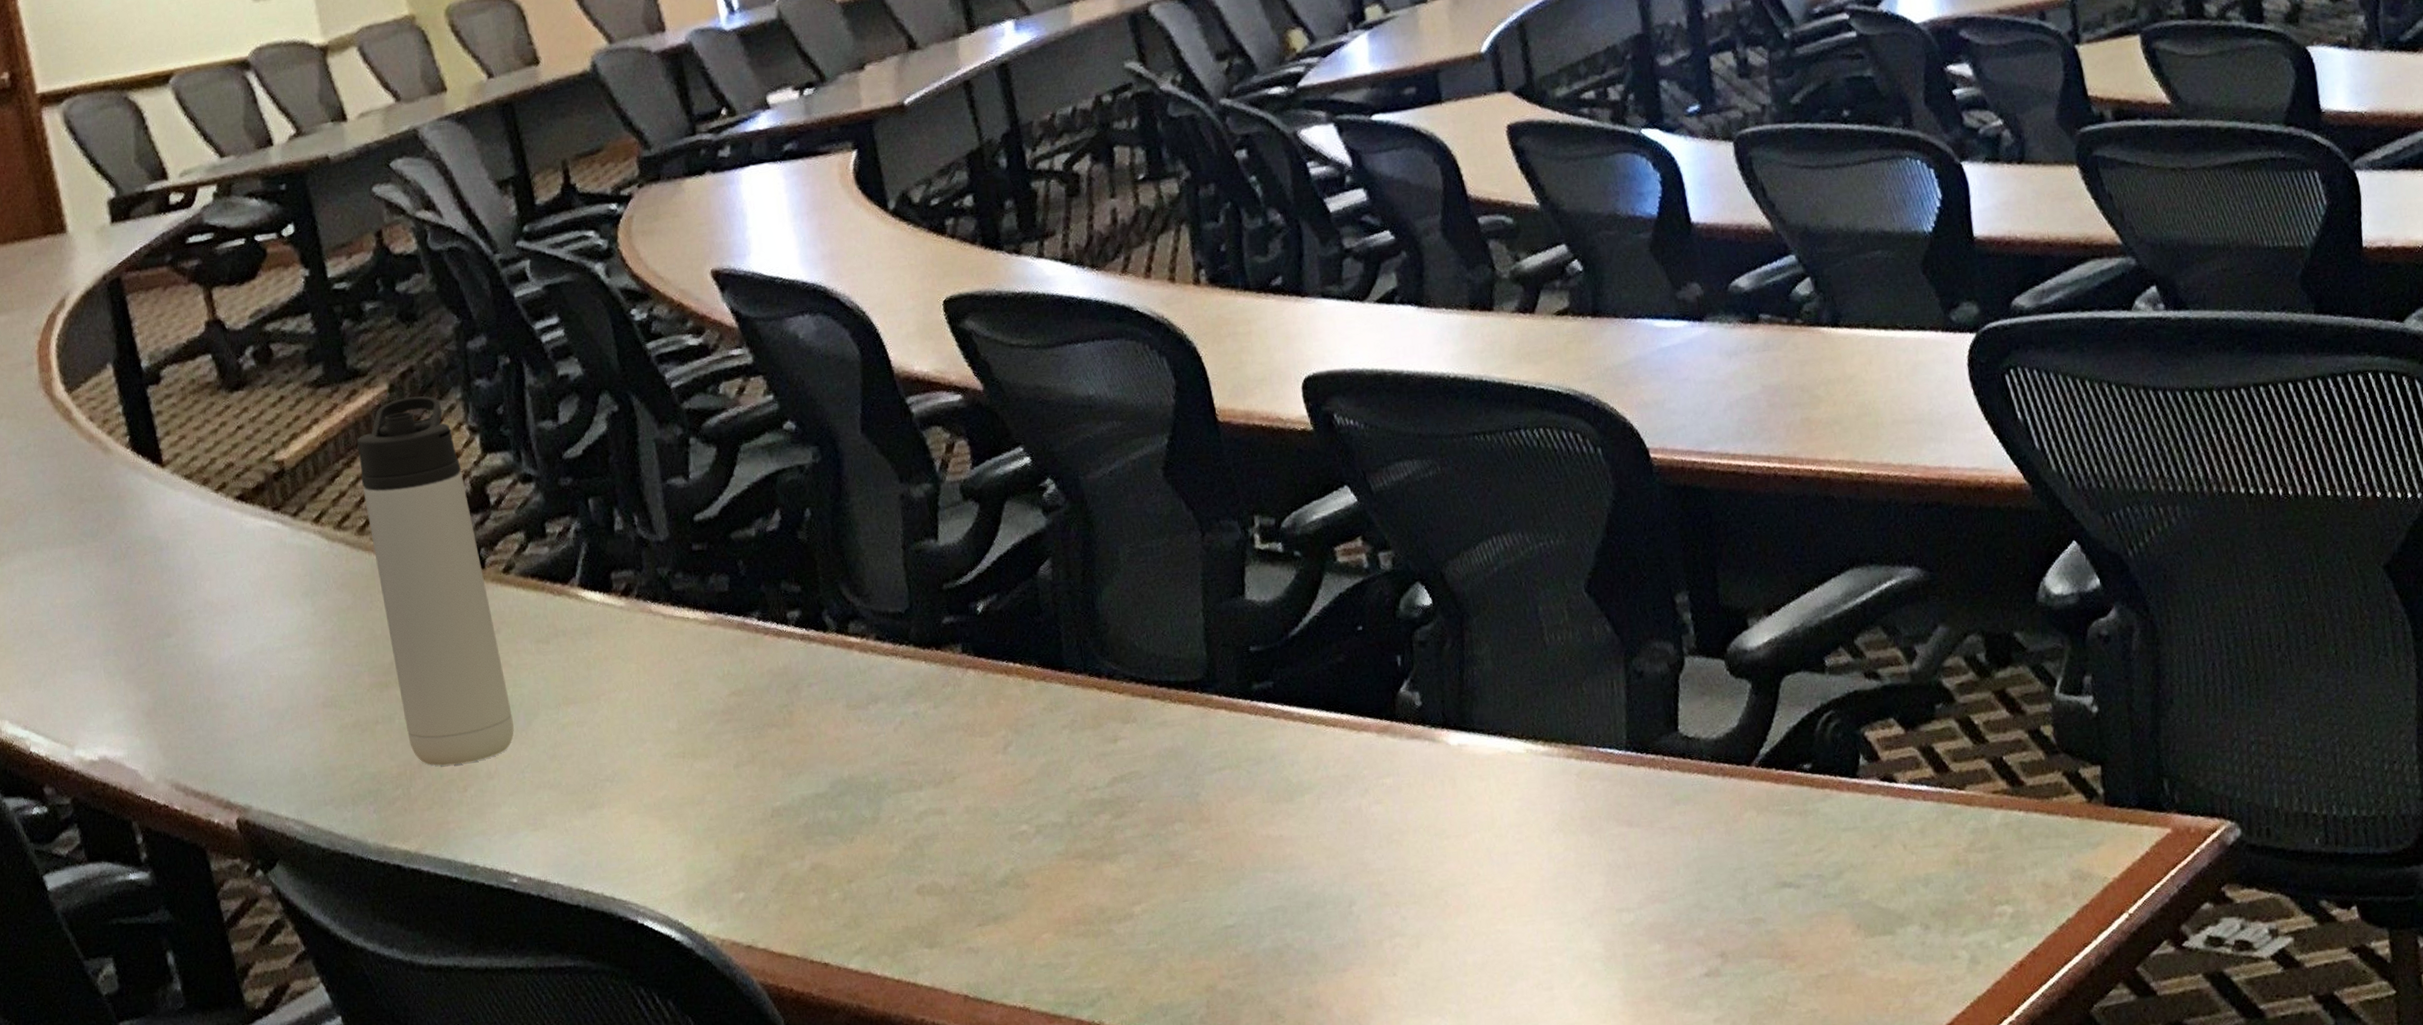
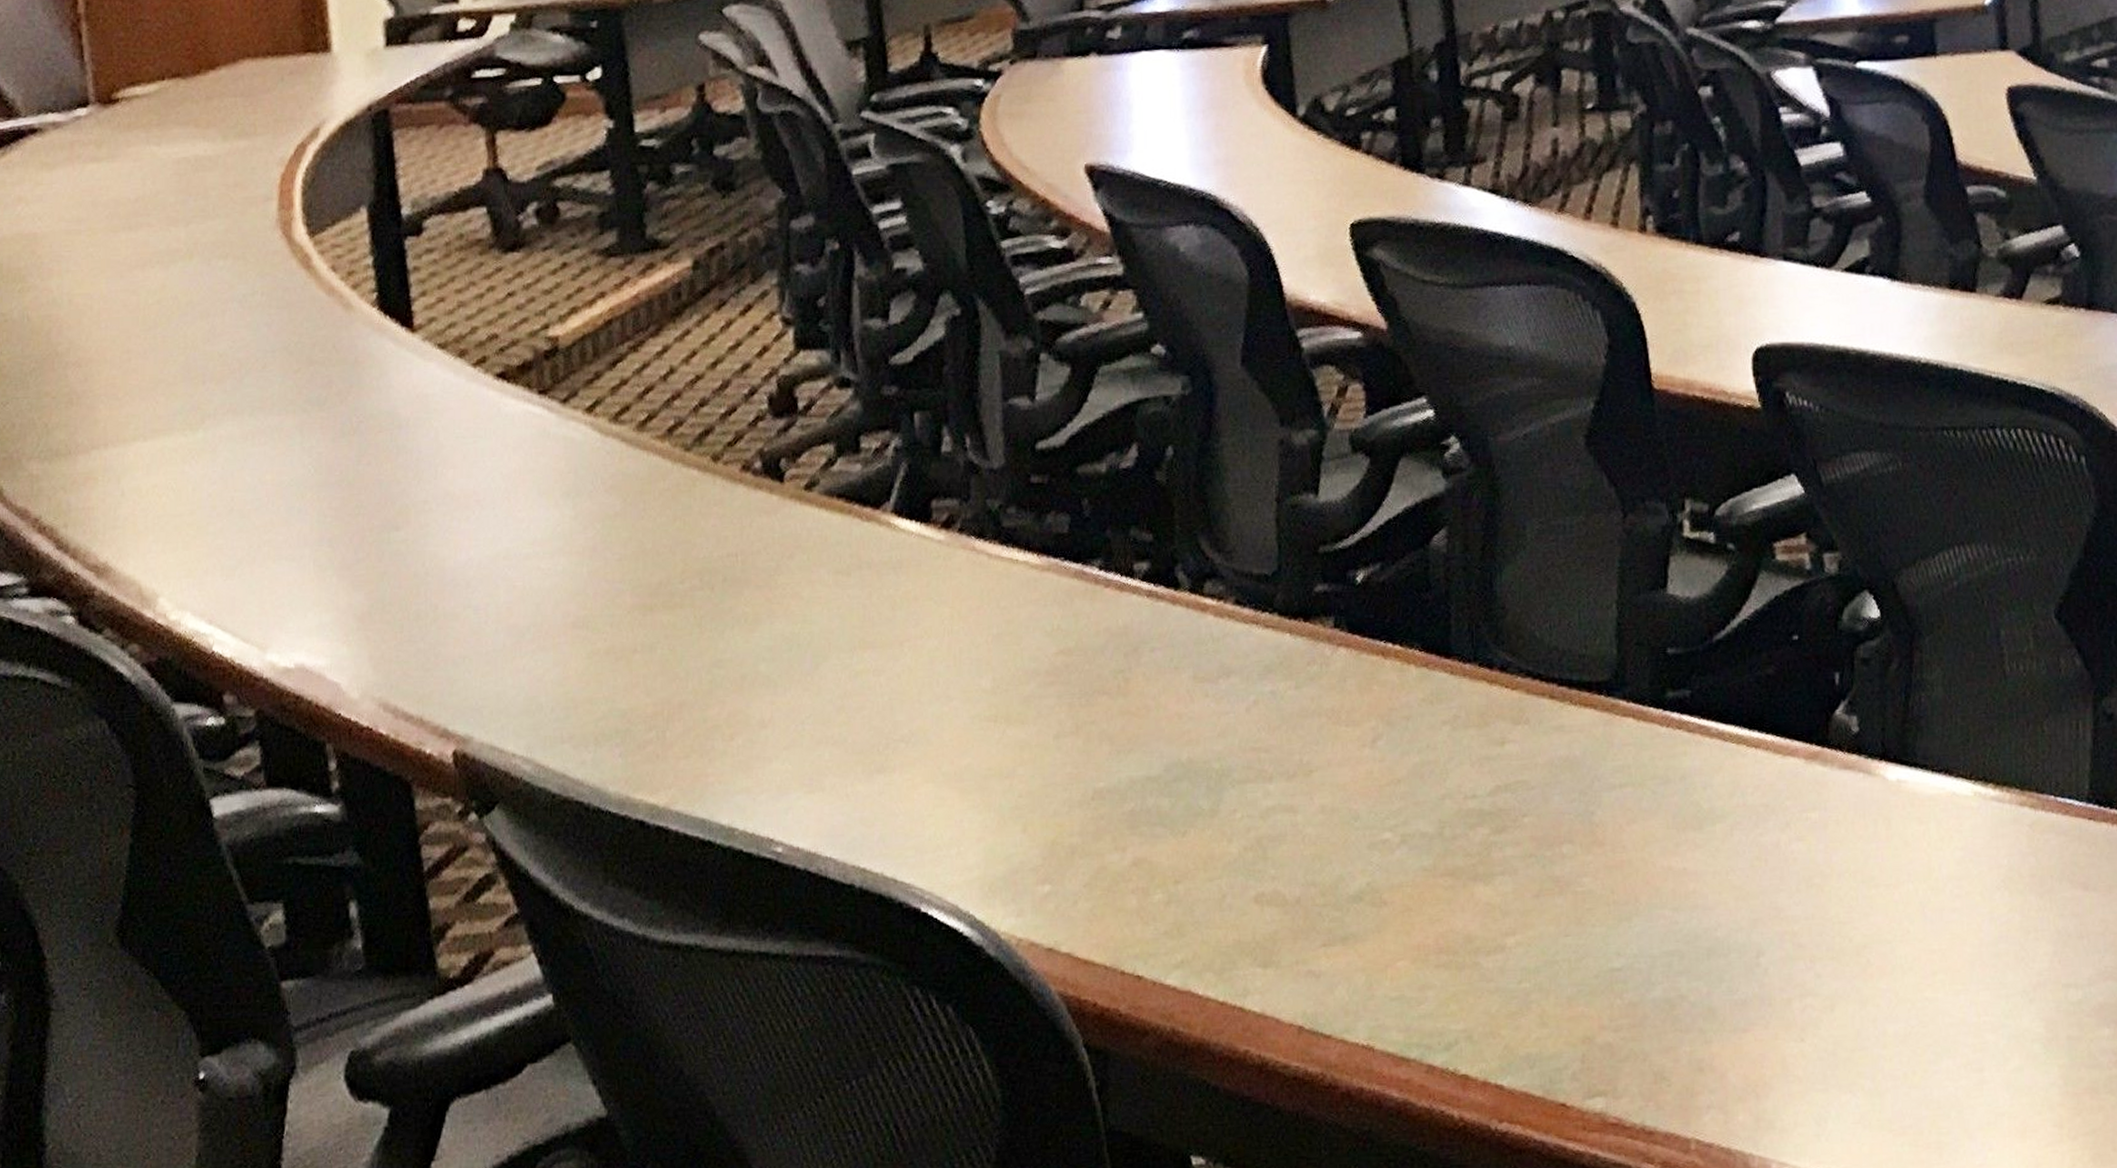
thermos bottle: present [357,396,514,766] -> none [648,277,797,708]

